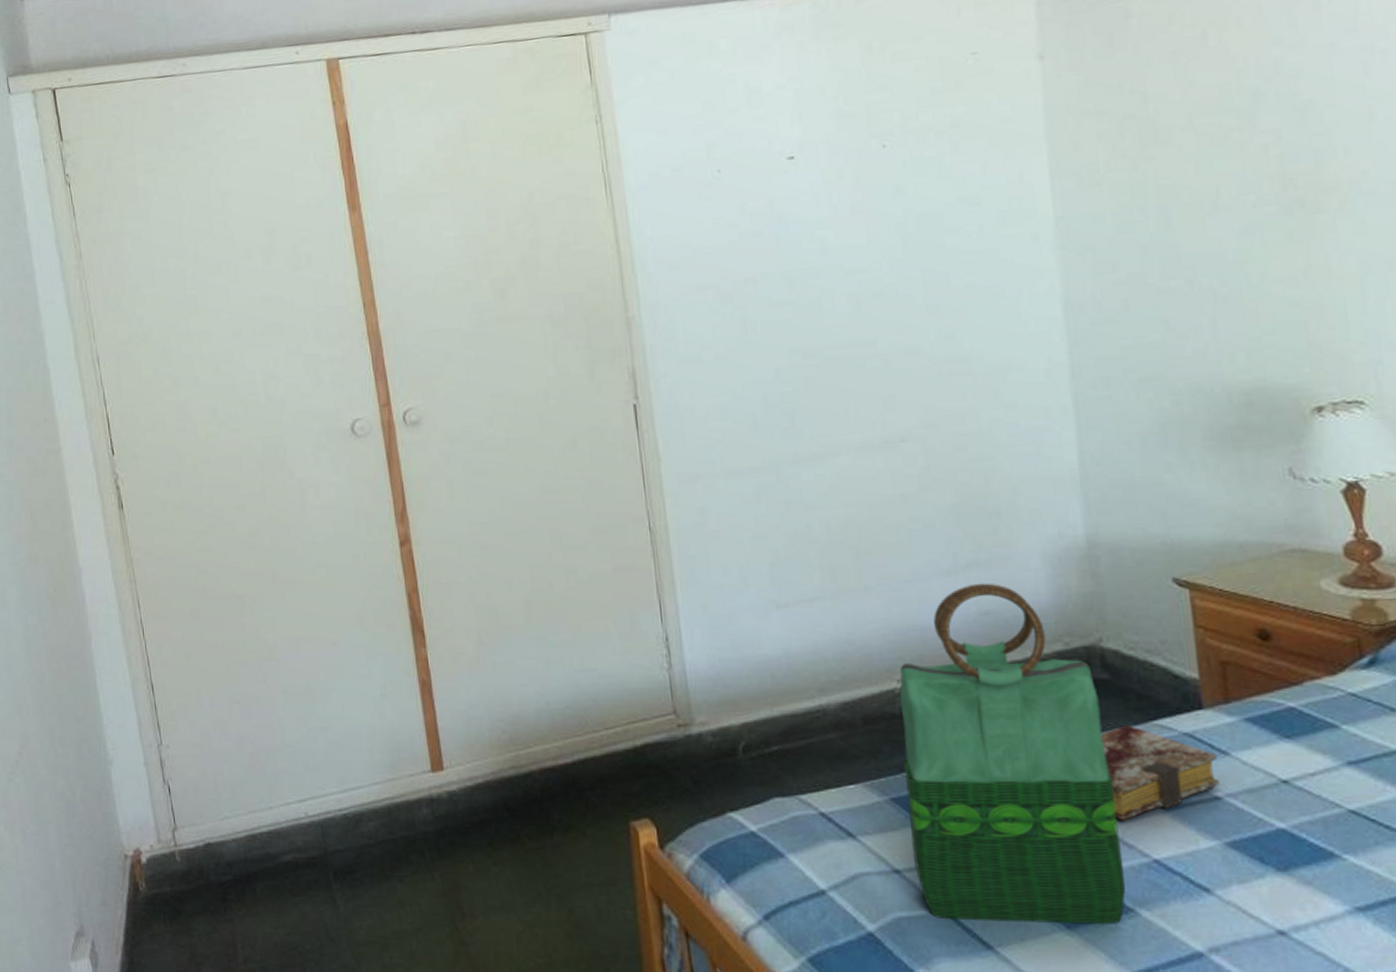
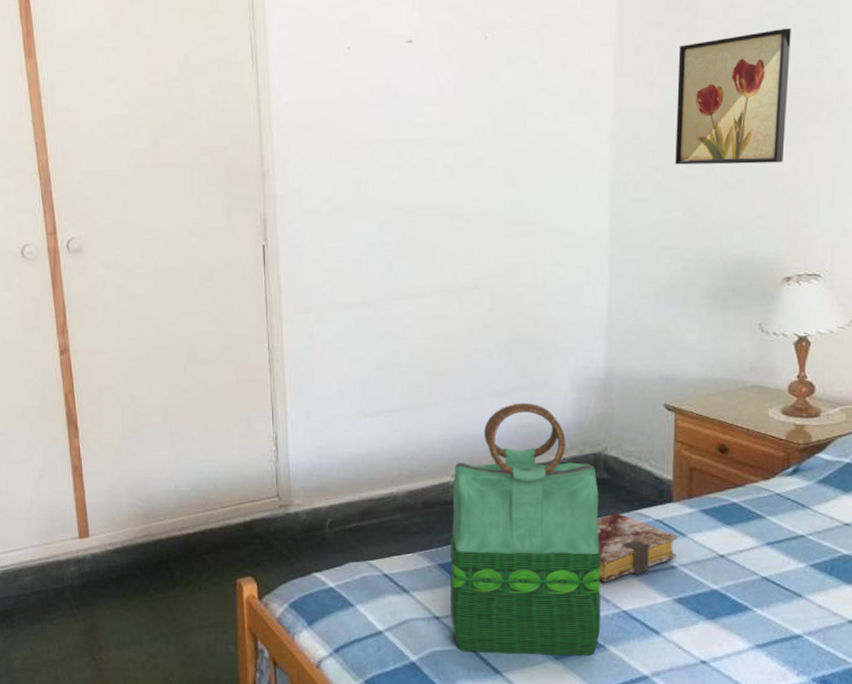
wall art: none [1129,102,1288,277] -> present [675,27,791,165]

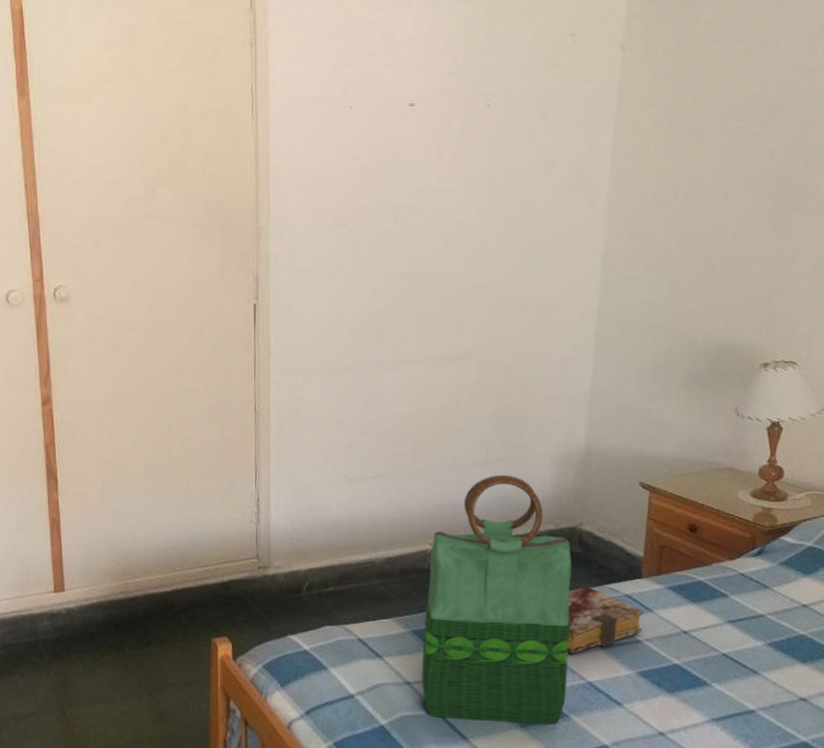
wall art: present [675,27,791,165] -> none [665,116,785,250]

